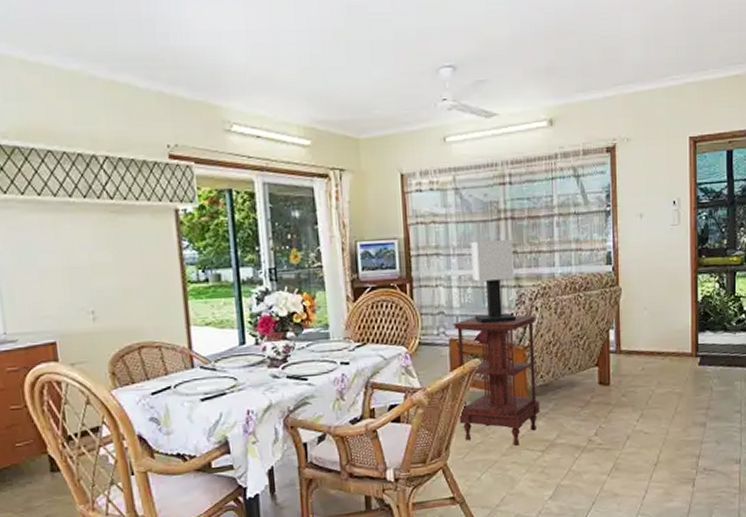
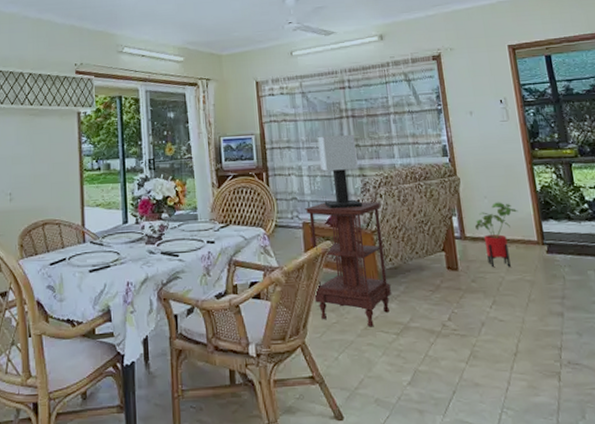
house plant: none [632,313,677,382] -> present [475,202,518,268]

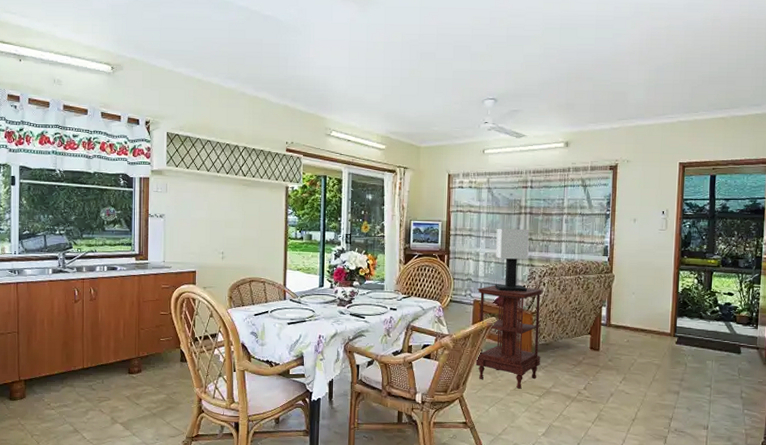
house plant: present [475,202,518,268] -> none [620,298,659,352]

